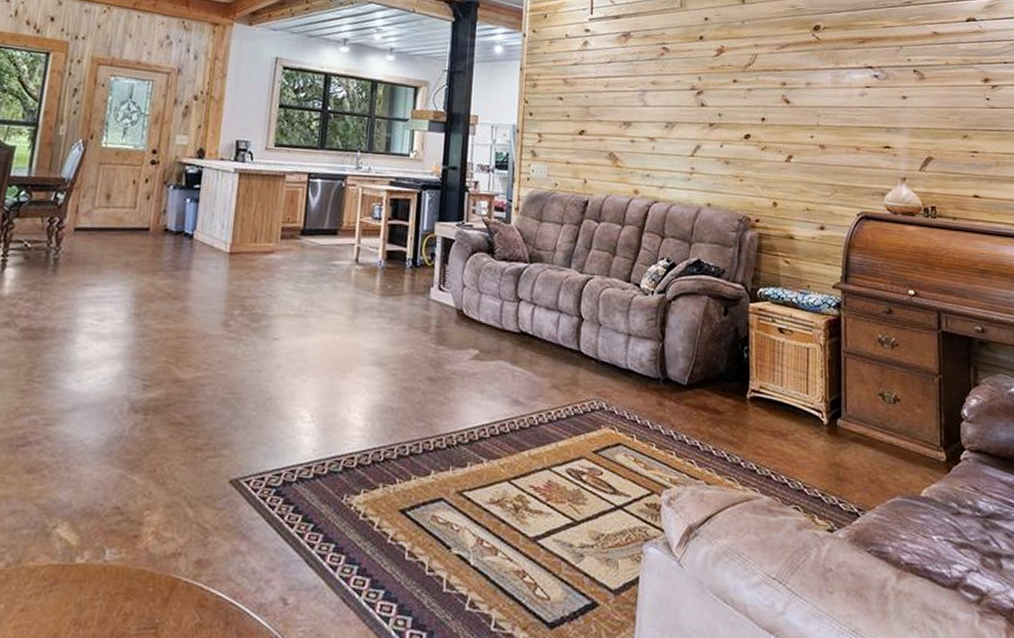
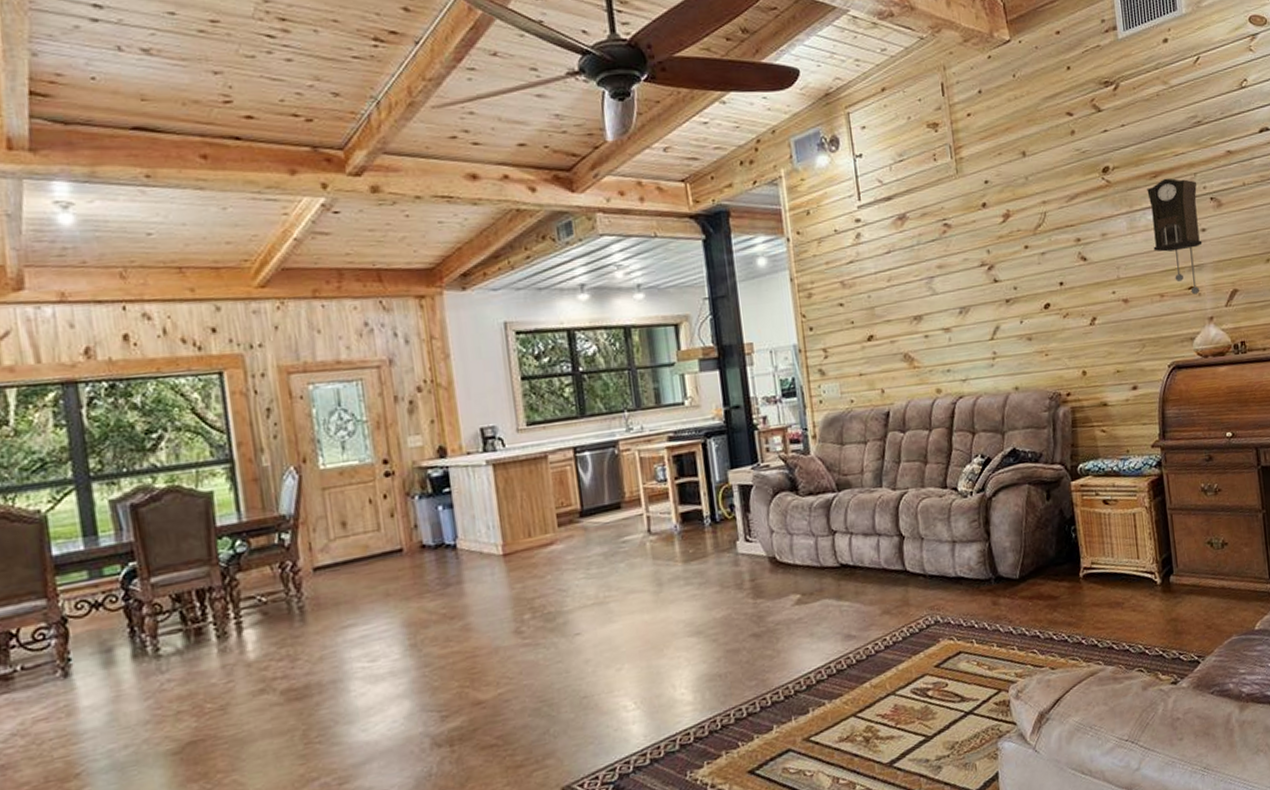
pendulum clock: none [854,45,902,154] -> present [1147,178,1203,295]

